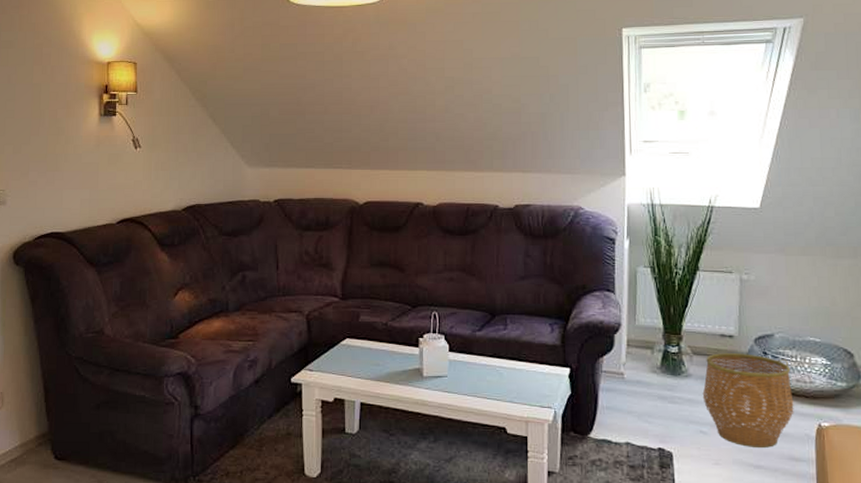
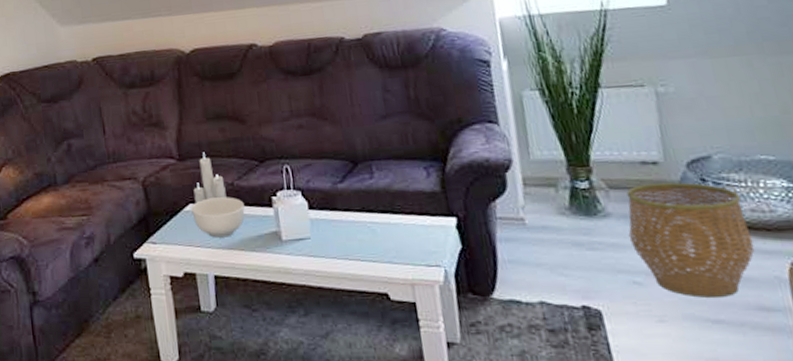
bowl: none [348,335,394,370] -> present [191,197,245,238]
candle: none [351,294,380,338] -> present [193,152,227,203]

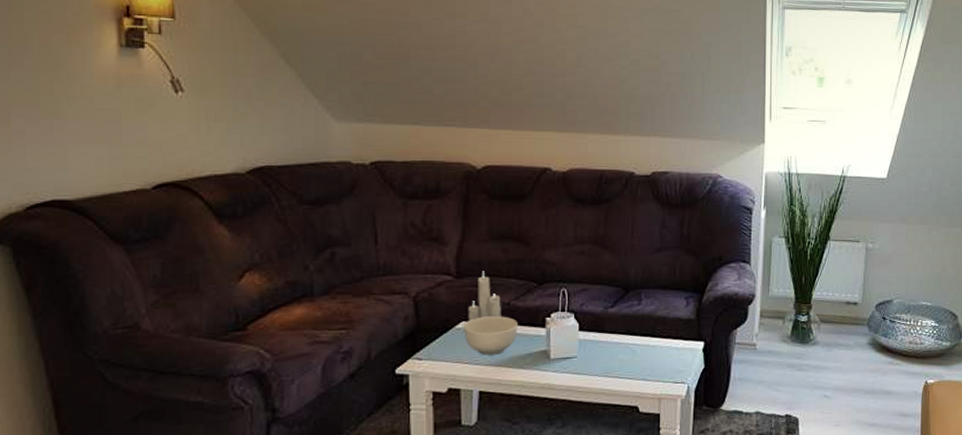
basket: present [626,182,755,298] -> none [827,319,906,407]

